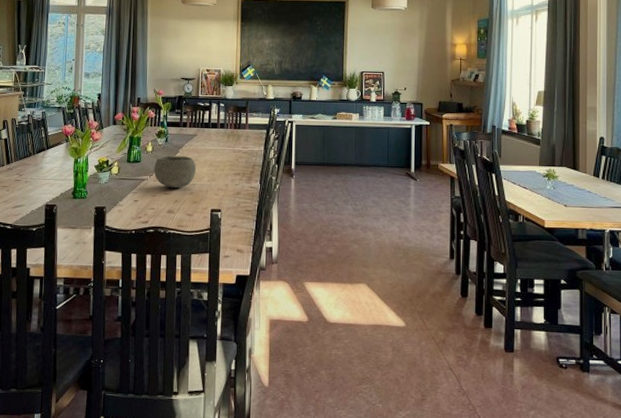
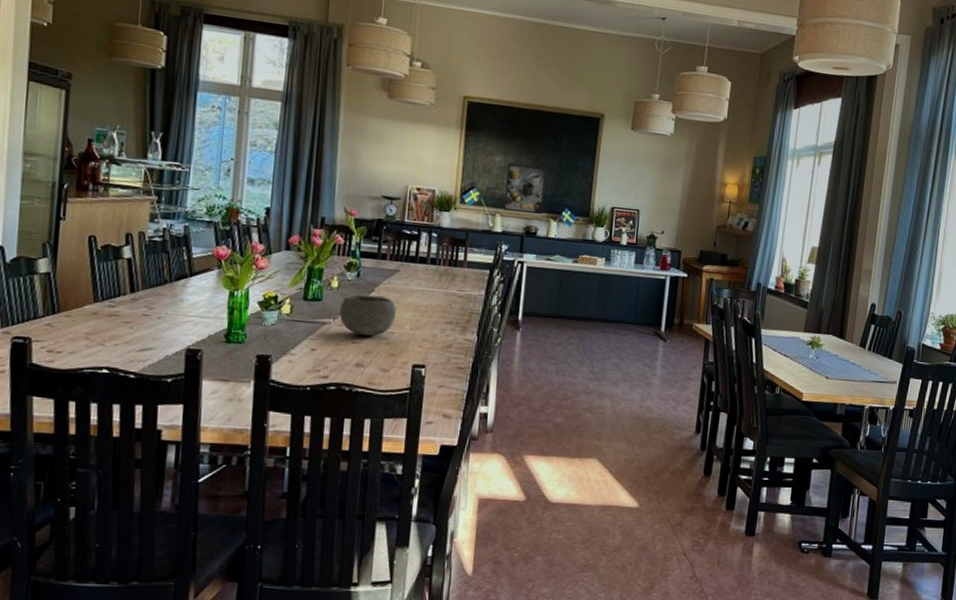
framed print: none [273,44,306,82] -> present [503,163,547,214]

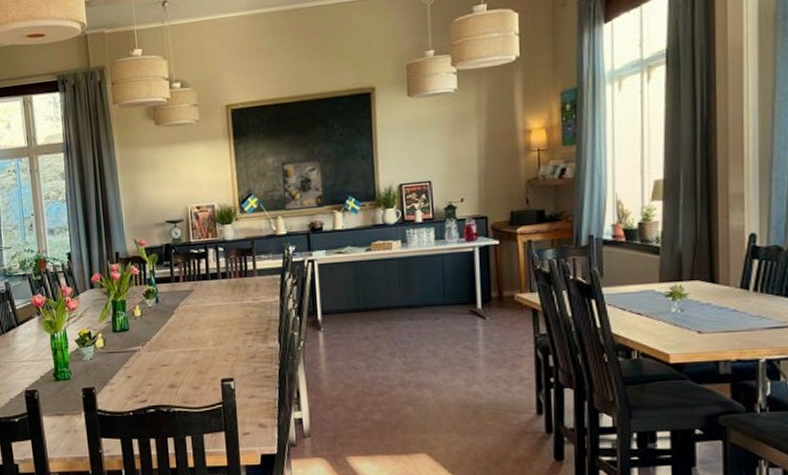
bowl: present [339,294,397,337] -> none [145,318,198,358]

